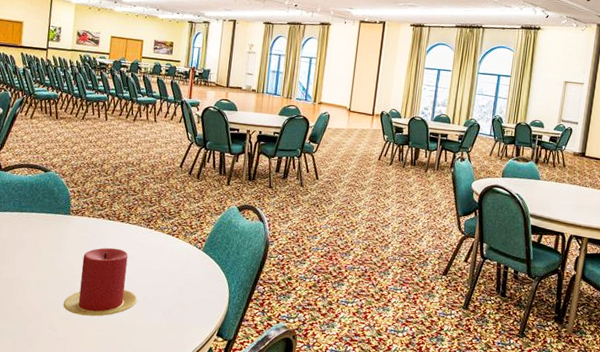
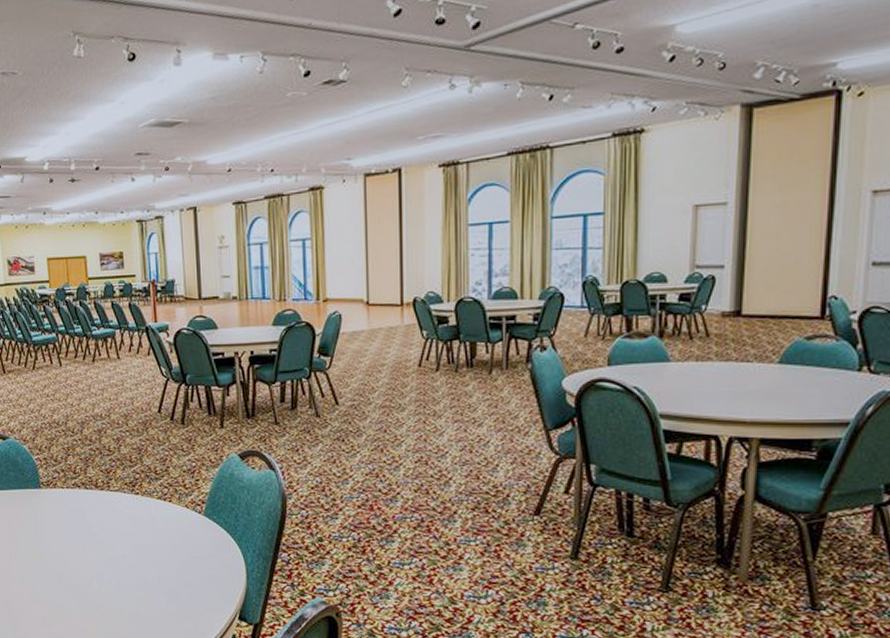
candle: present [63,247,138,317] -> none [52,523,136,607]

